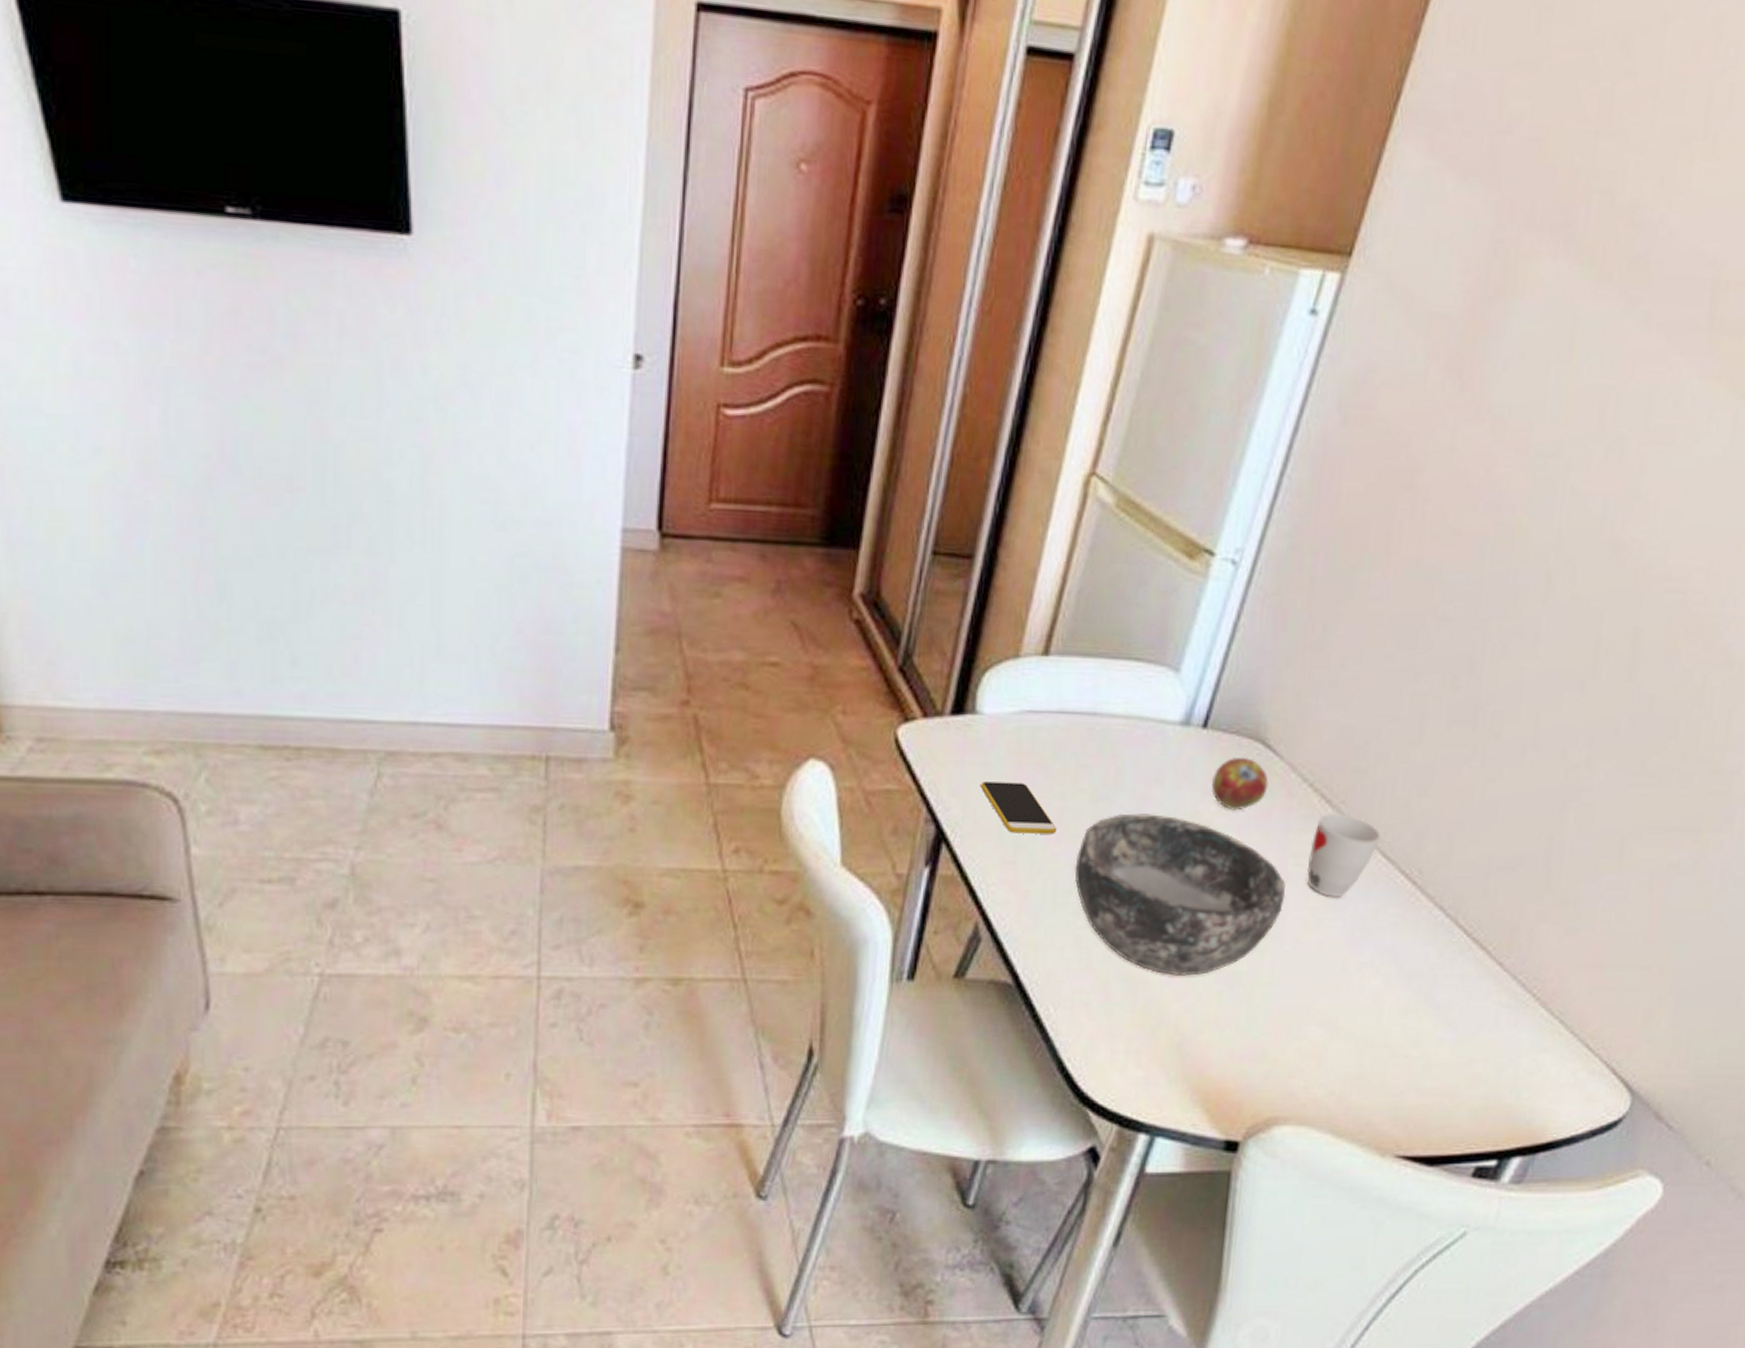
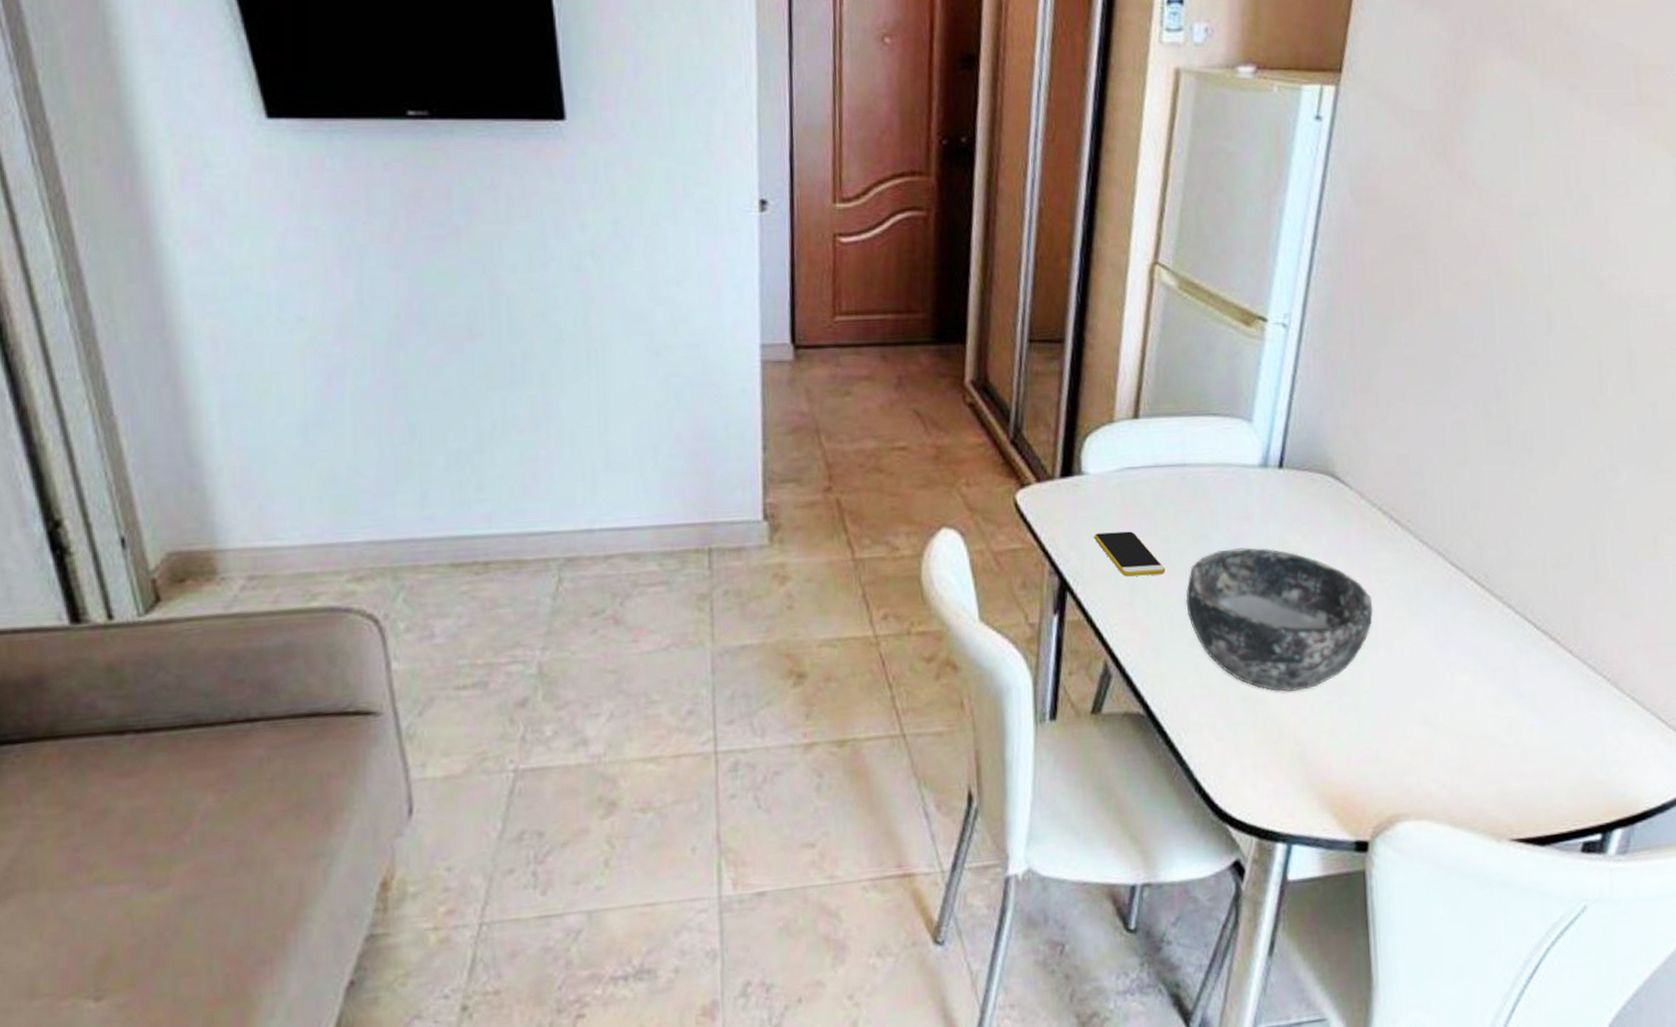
fruit: present [1211,757,1269,811] -> none [1293,489,1343,538]
cup: present [1307,812,1381,897] -> none [1387,530,1447,606]

